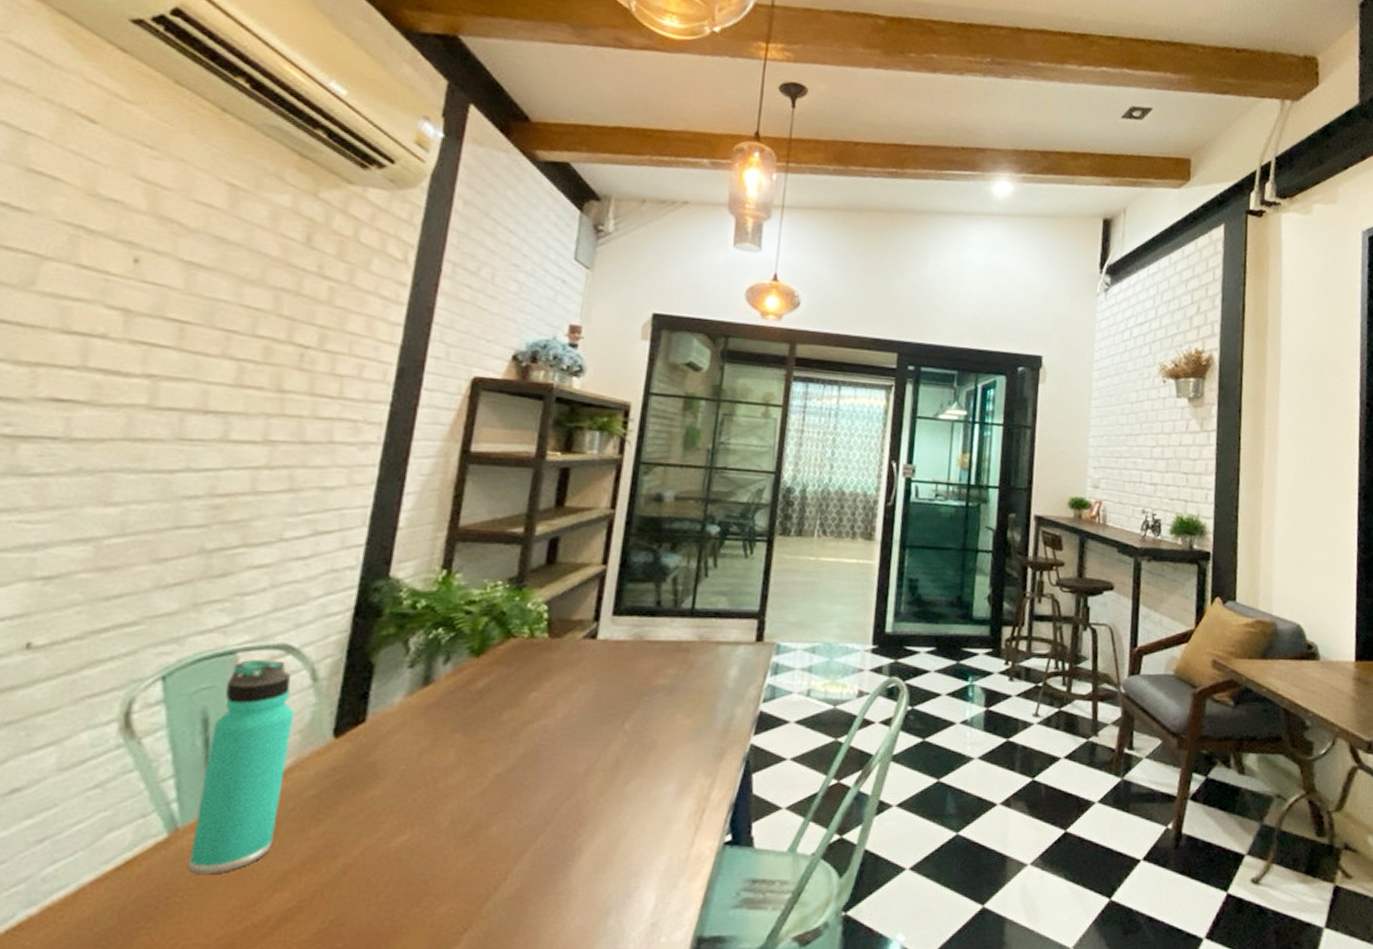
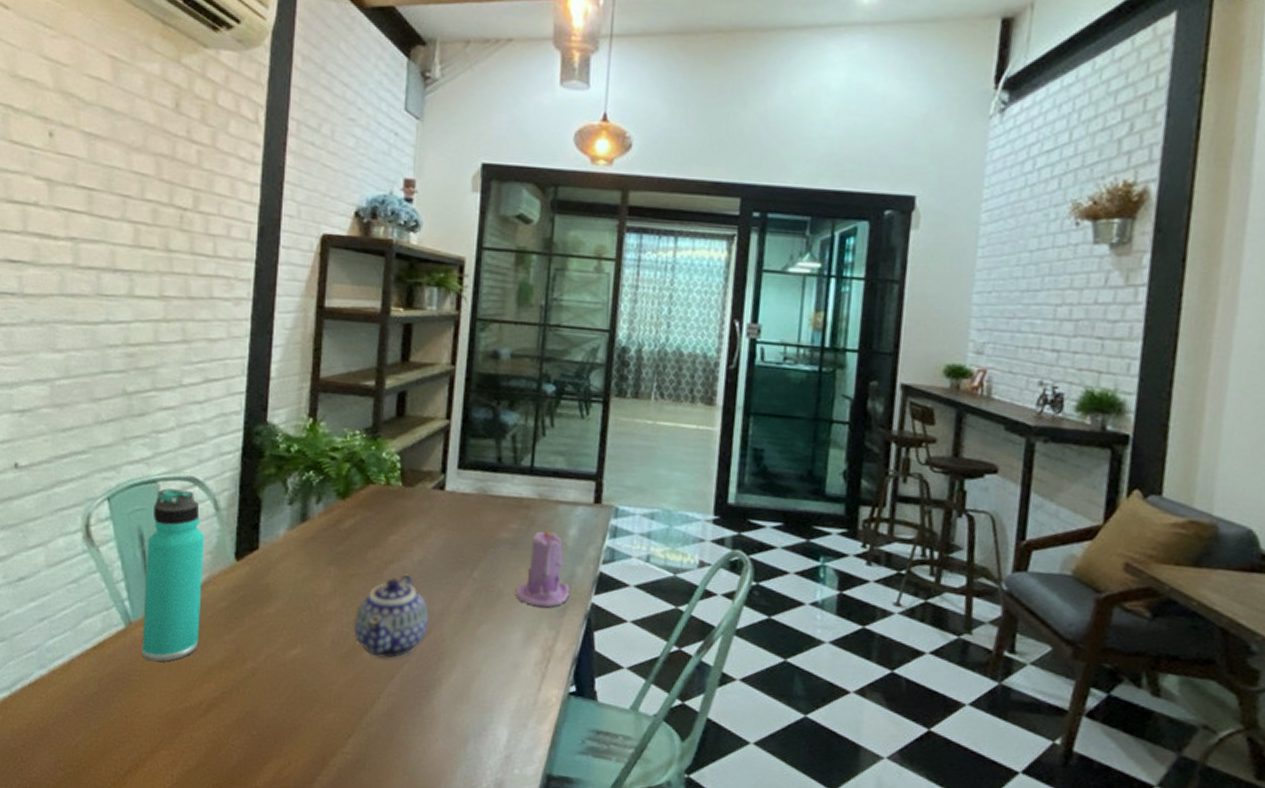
teapot: none [479,733,571,831] -> present [353,574,429,658]
candle: none [670,668,728,754] -> present [515,526,570,608]

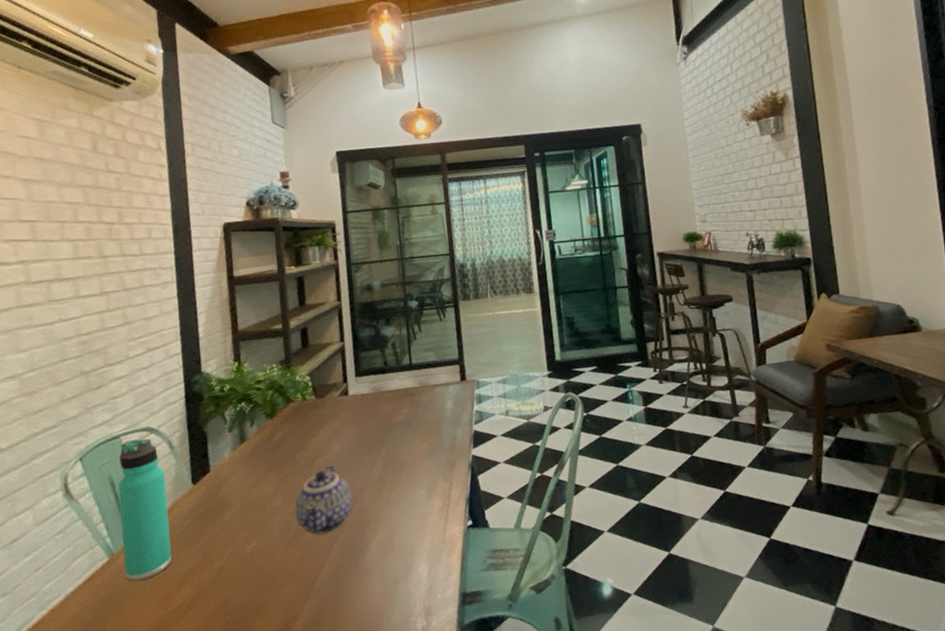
candle: present [515,526,570,608] -> none [414,405,455,467]

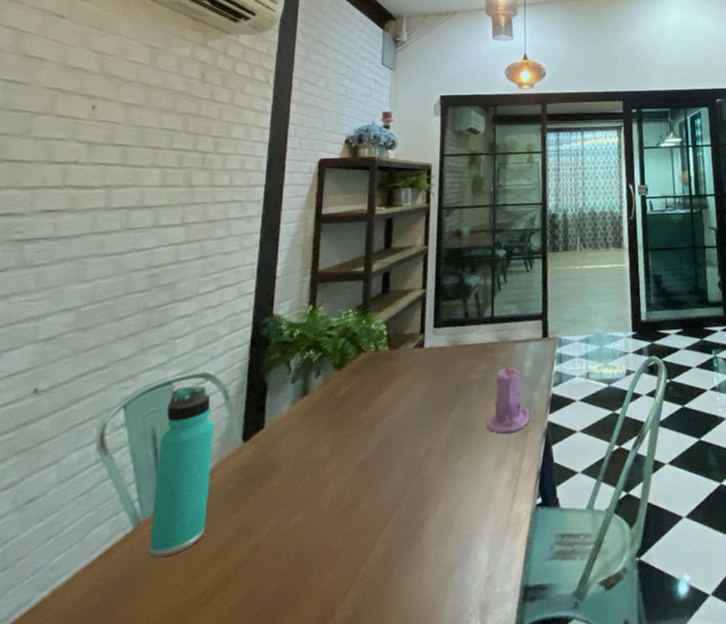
teapot: present [294,465,353,535] -> none [349,426,415,508]
candle: none [414,405,455,467] -> present [486,363,529,434]

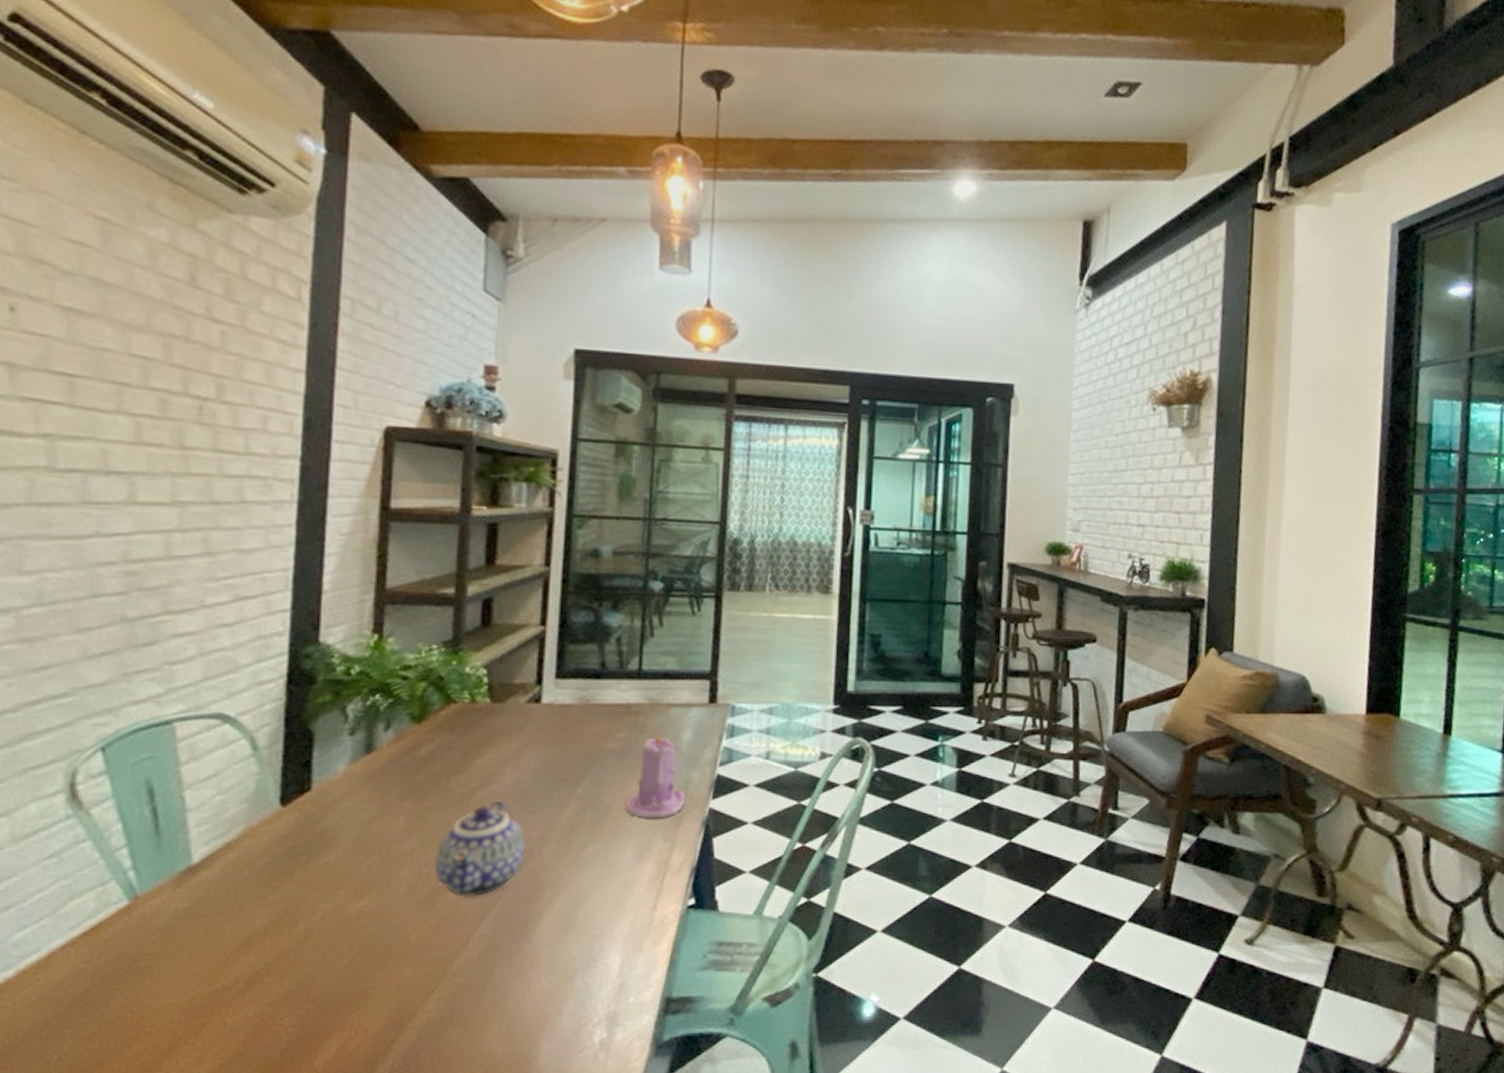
thermos bottle: present [148,386,215,558] -> none [153,730,239,940]
teapot: none [349,426,415,508] -> present [433,800,525,897]

